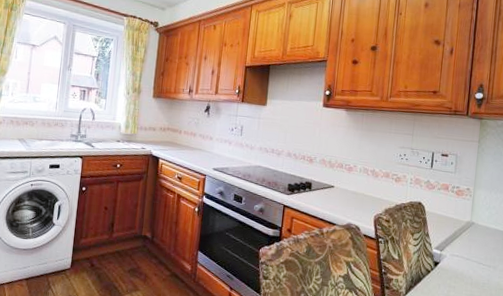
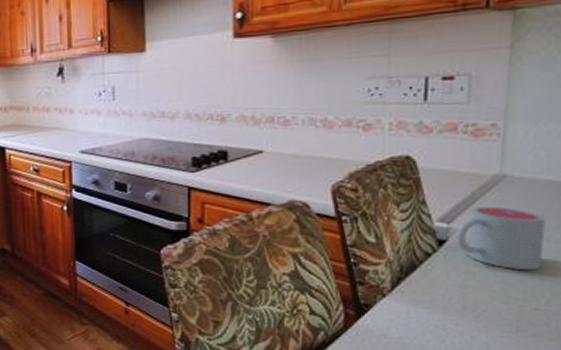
mug: none [444,241,494,289] -> present [455,206,546,271]

